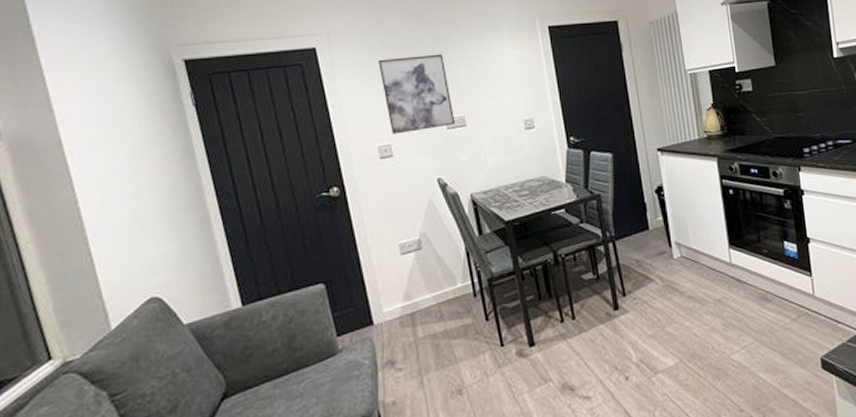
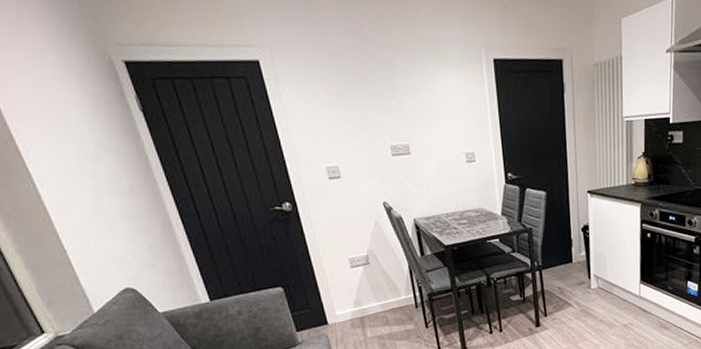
wall art: present [377,54,455,134] -> none [322,78,400,157]

